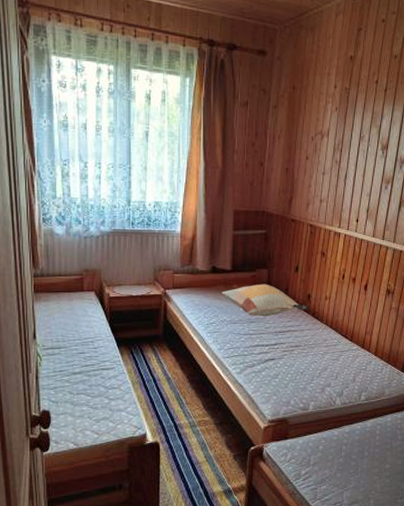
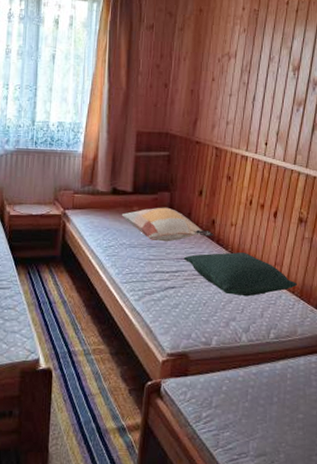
pillow: none [281,324,385,364] -> present [183,252,297,297]

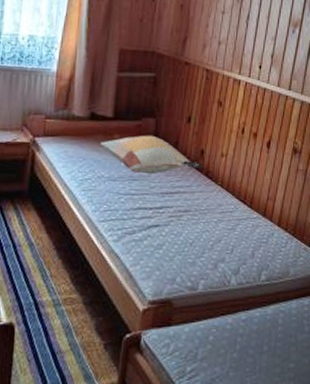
pillow: present [183,252,297,297] -> none [169,186,290,235]

